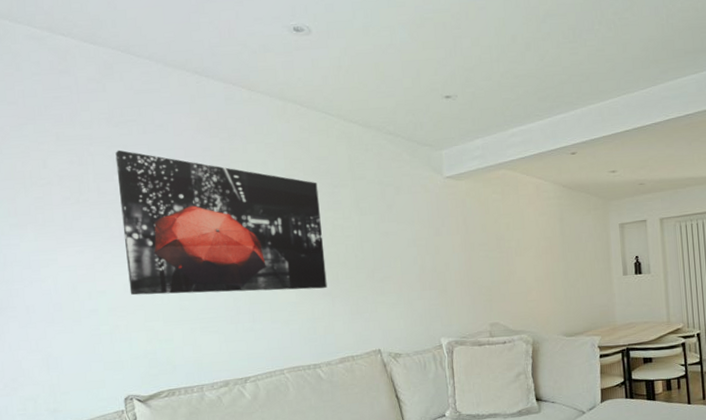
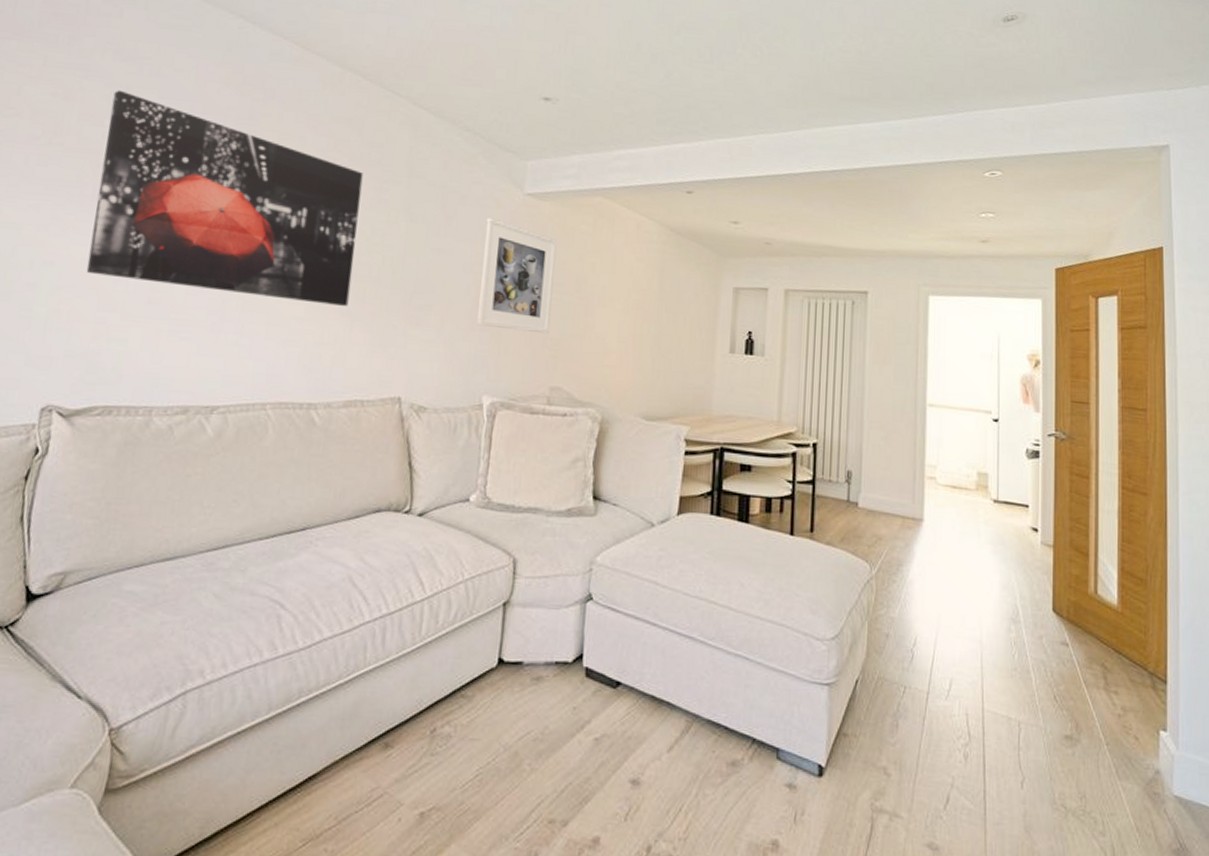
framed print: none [418,201,482,286] -> present [477,217,557,334]

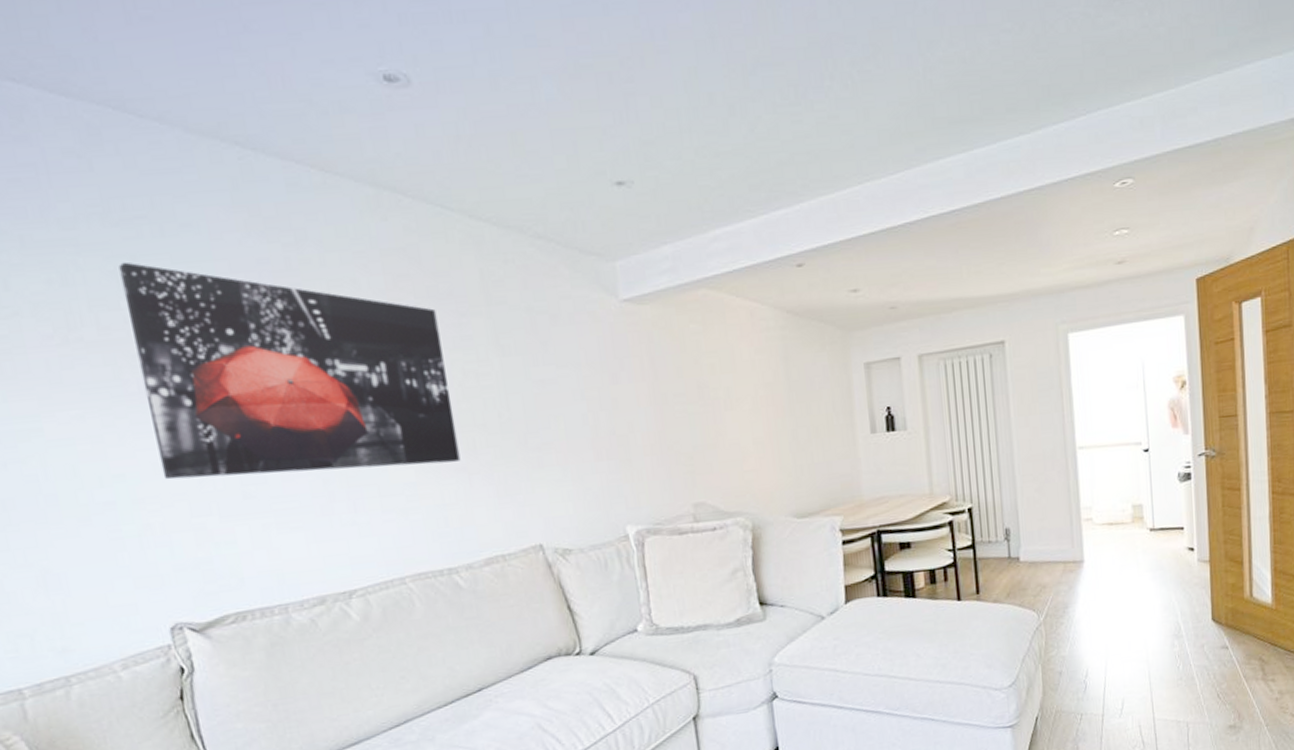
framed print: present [477,217,557,334] -> none [585,334,680,455]

